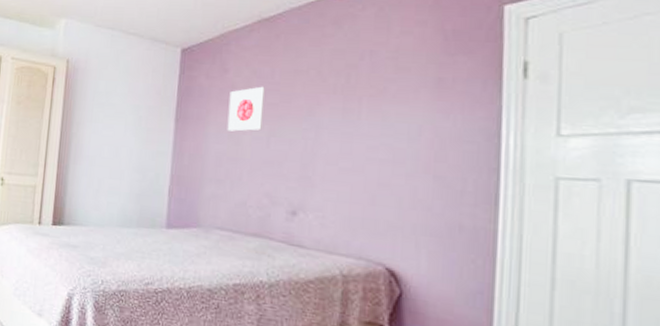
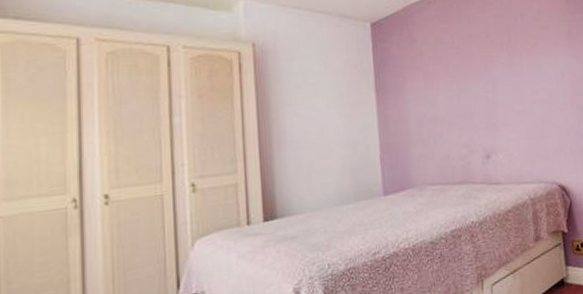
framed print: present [227,86,265,132] -> none [420,51,452,94]

